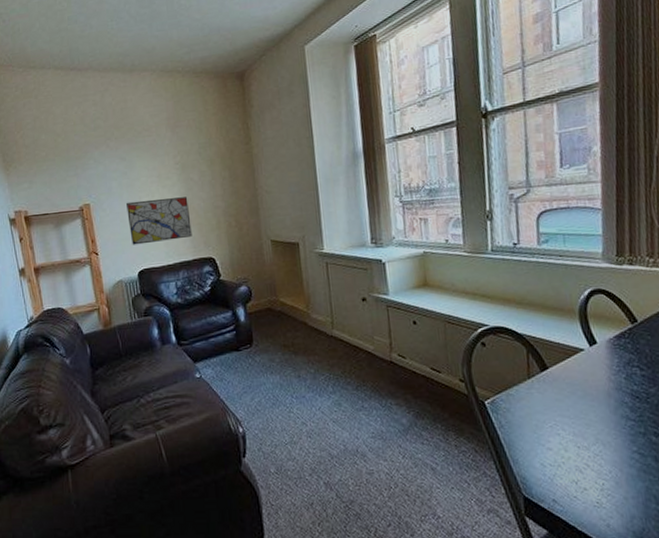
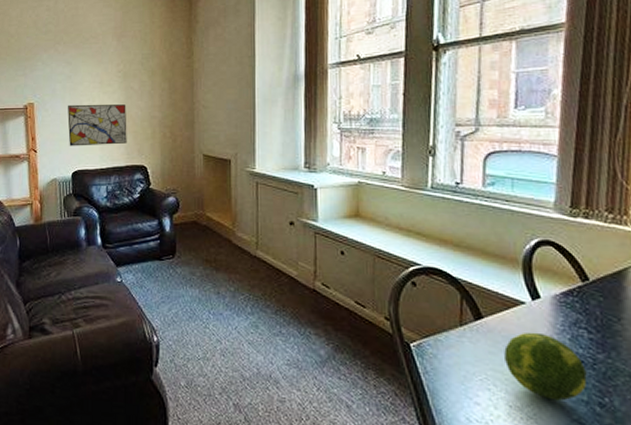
fruit: none [569,375,643,436] -> present [504,332,587,401]

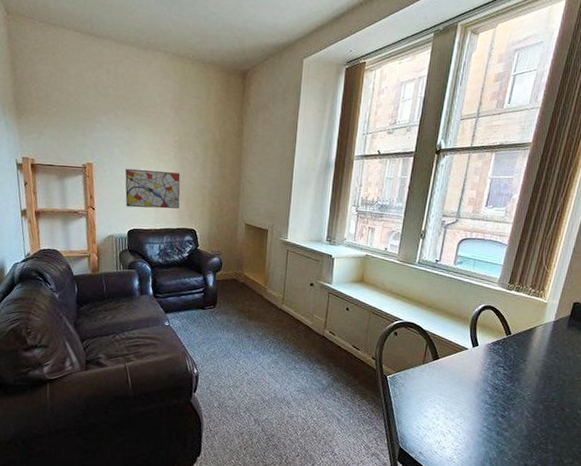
fruit: present [504,332,587,401] -> none [448,369,498,414]

